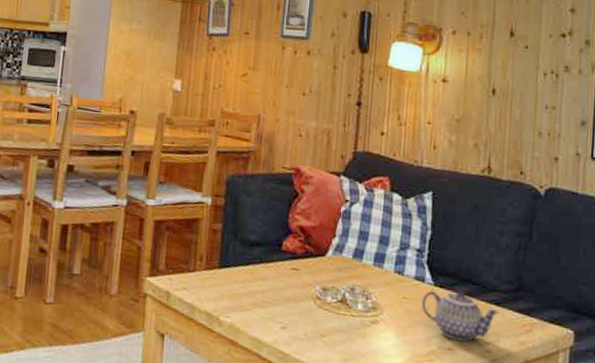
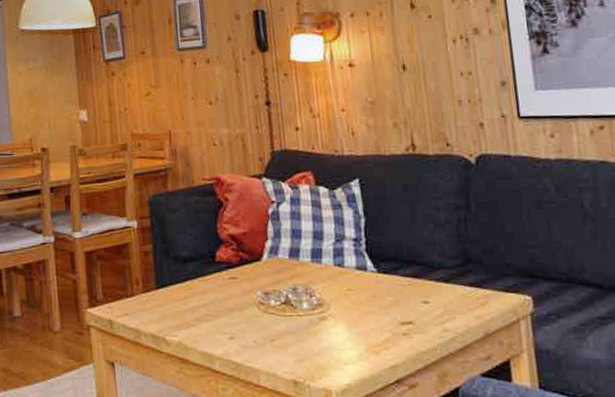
teapot: present [422,288,499,342] -> none [367,271,450,325]

